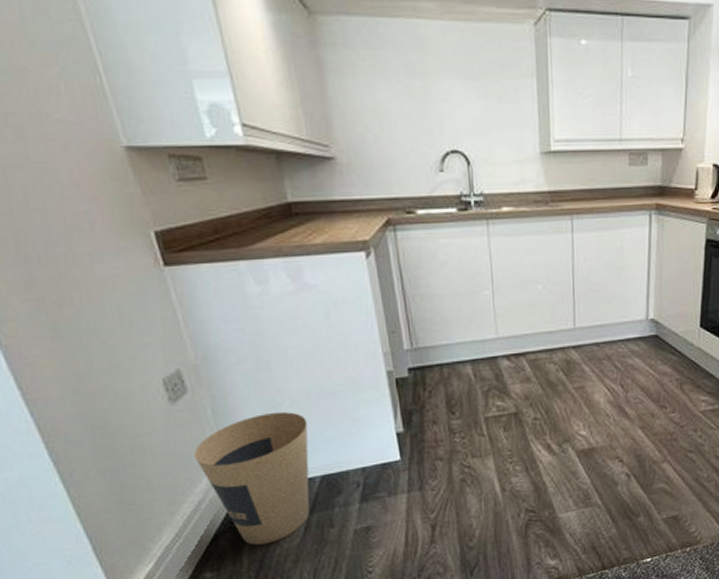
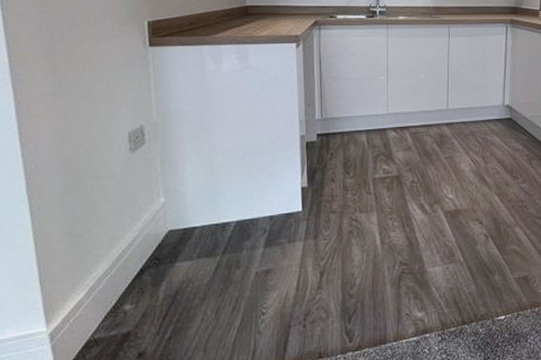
trash can: present [193,412,310,545] -> none [139,165,233,281]

